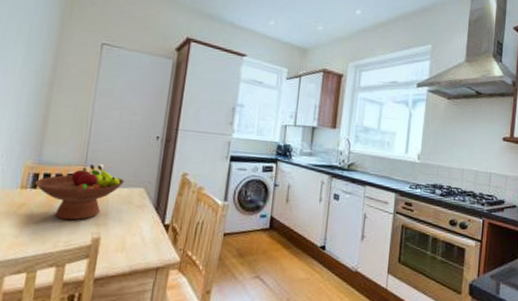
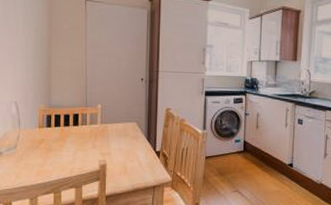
fruit bowl: present [34,164,124,221] -> none [49,105,119,152]

